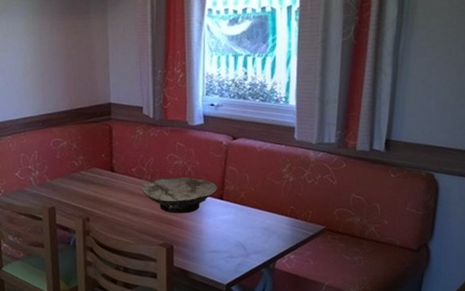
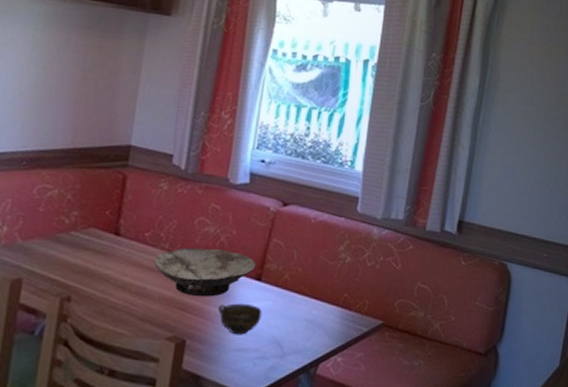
cup: none [193,217,227,241] -> present [217,303,262,335]

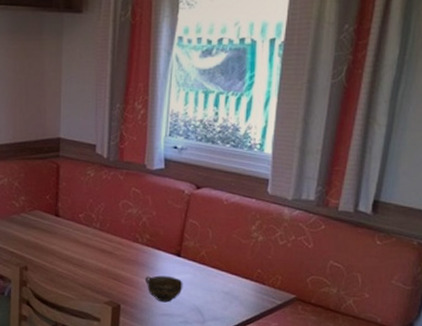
bowl: present [154,247,256,297] -> none [88,227,175,270]

